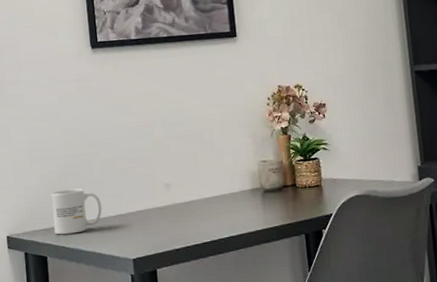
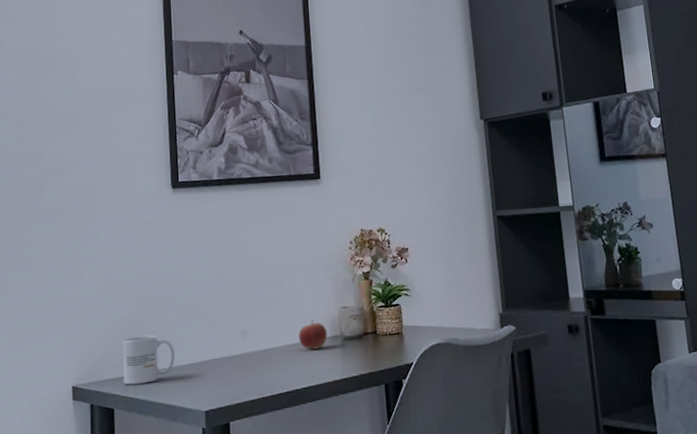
apple: none [220,173,248,202] -> present [299,320,328,350]

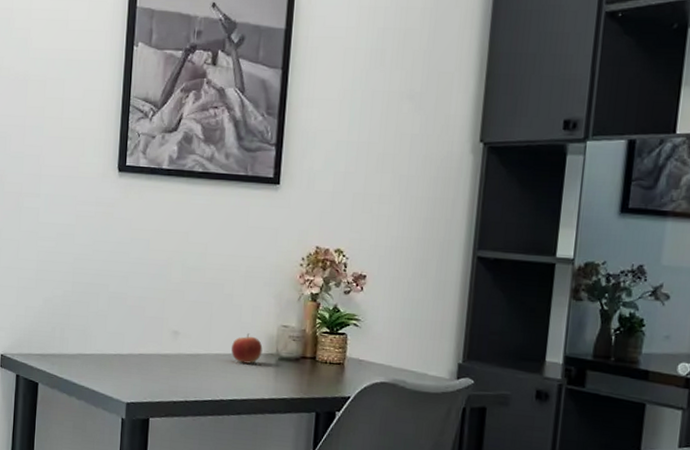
mug: present [121,335,175,385] -> none [49,317,103,365]

